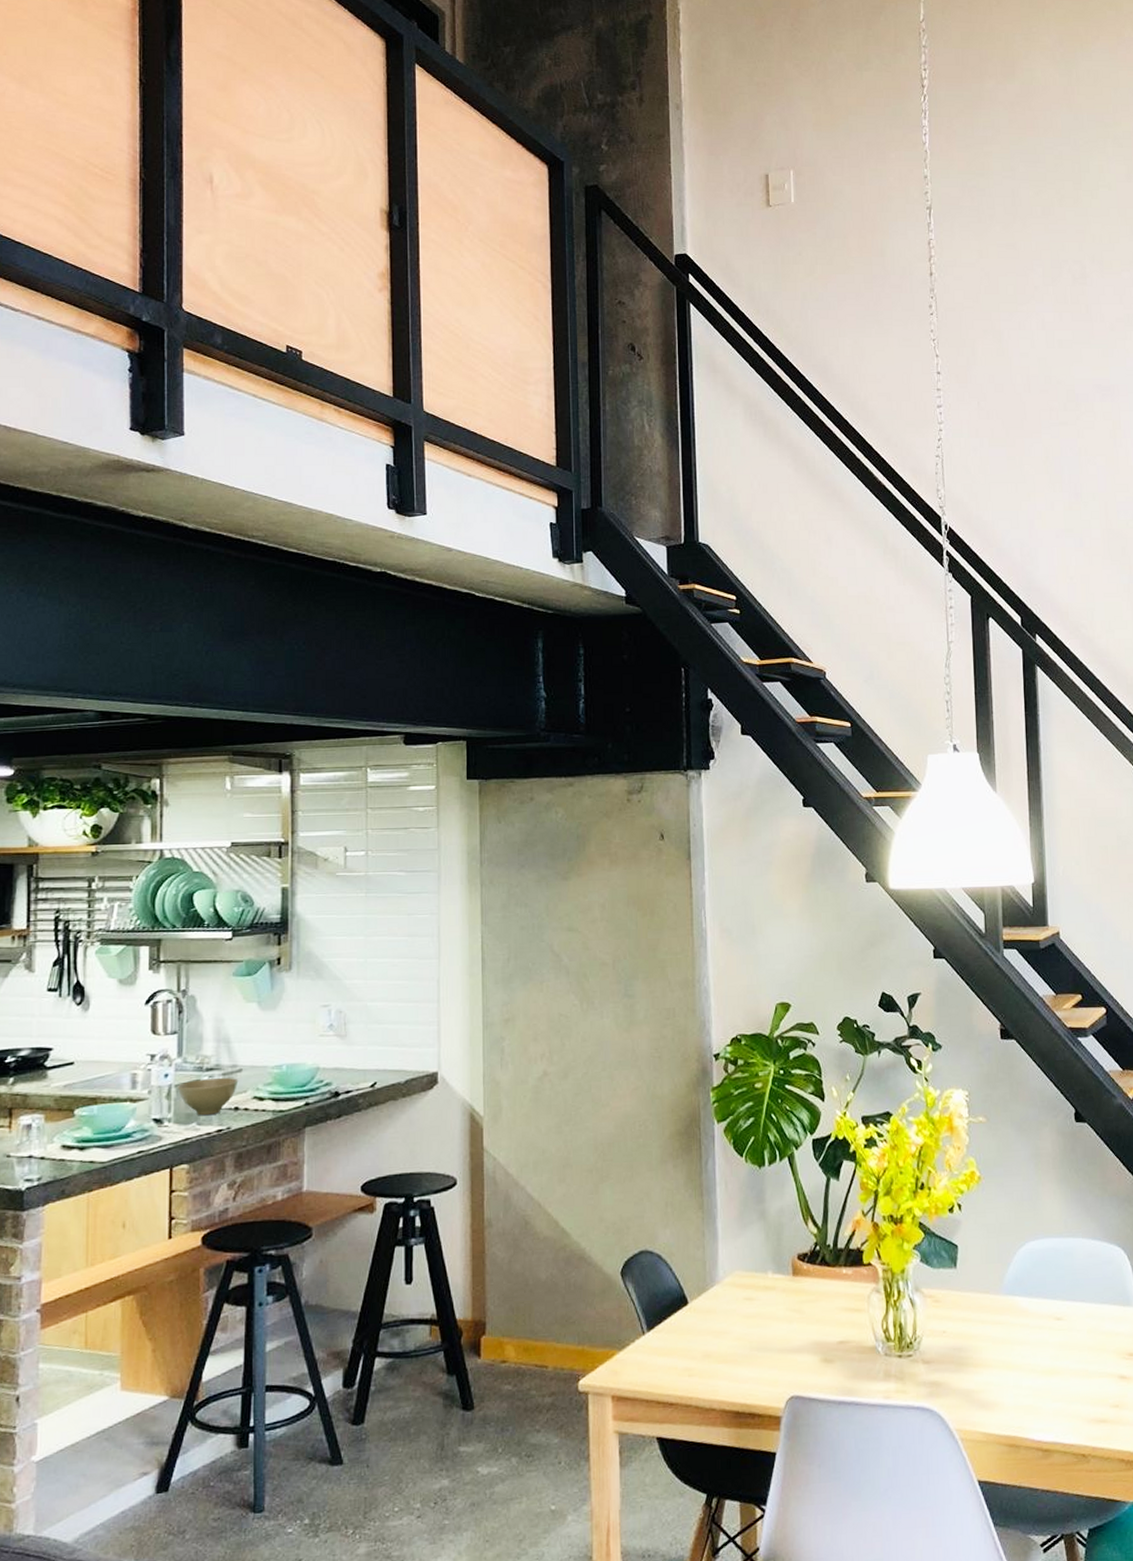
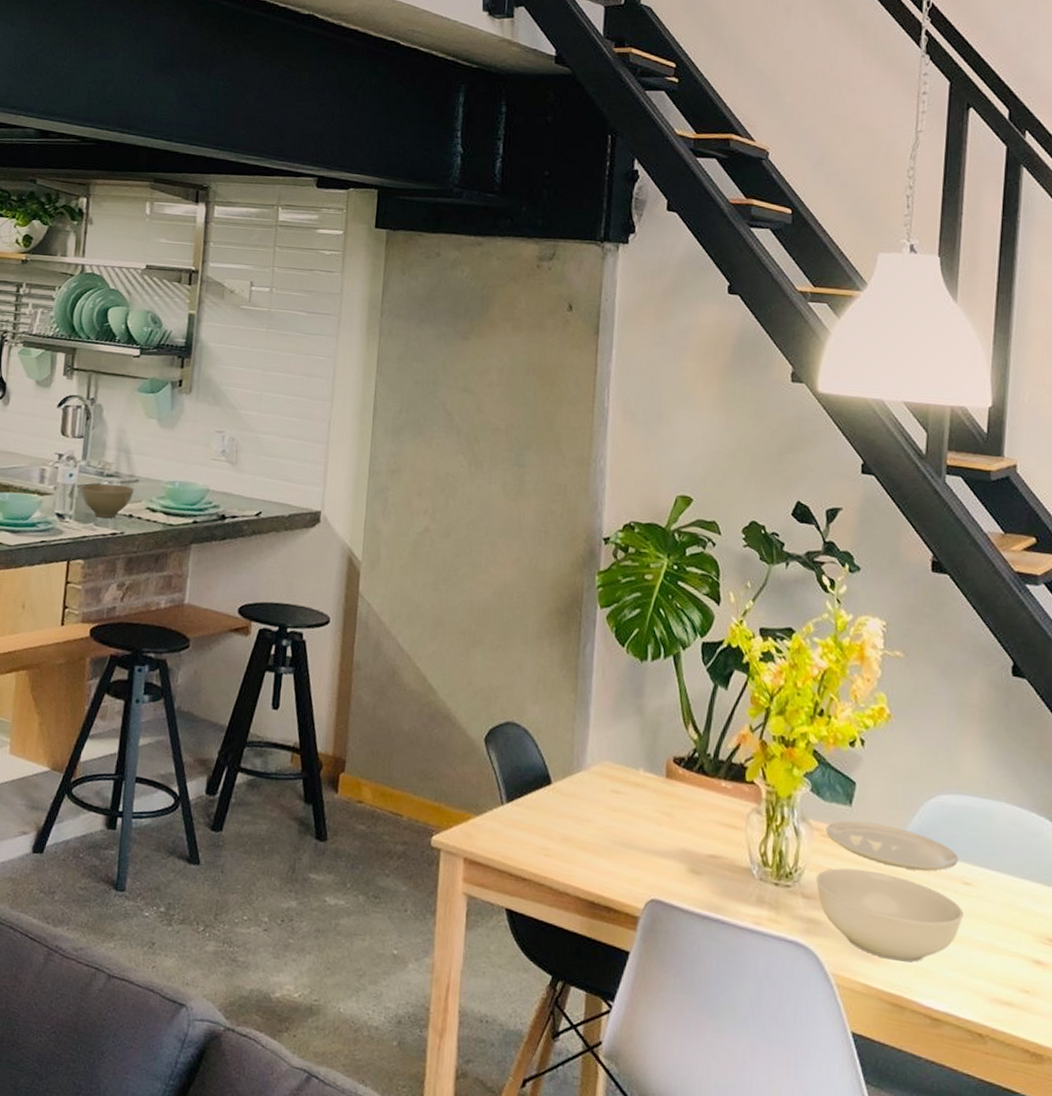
bowl: none [933,1324,1059,1404] -> present [815,868,964,962]
plate: none [937,1279,1050,1317] -> present [826,820,958,871]

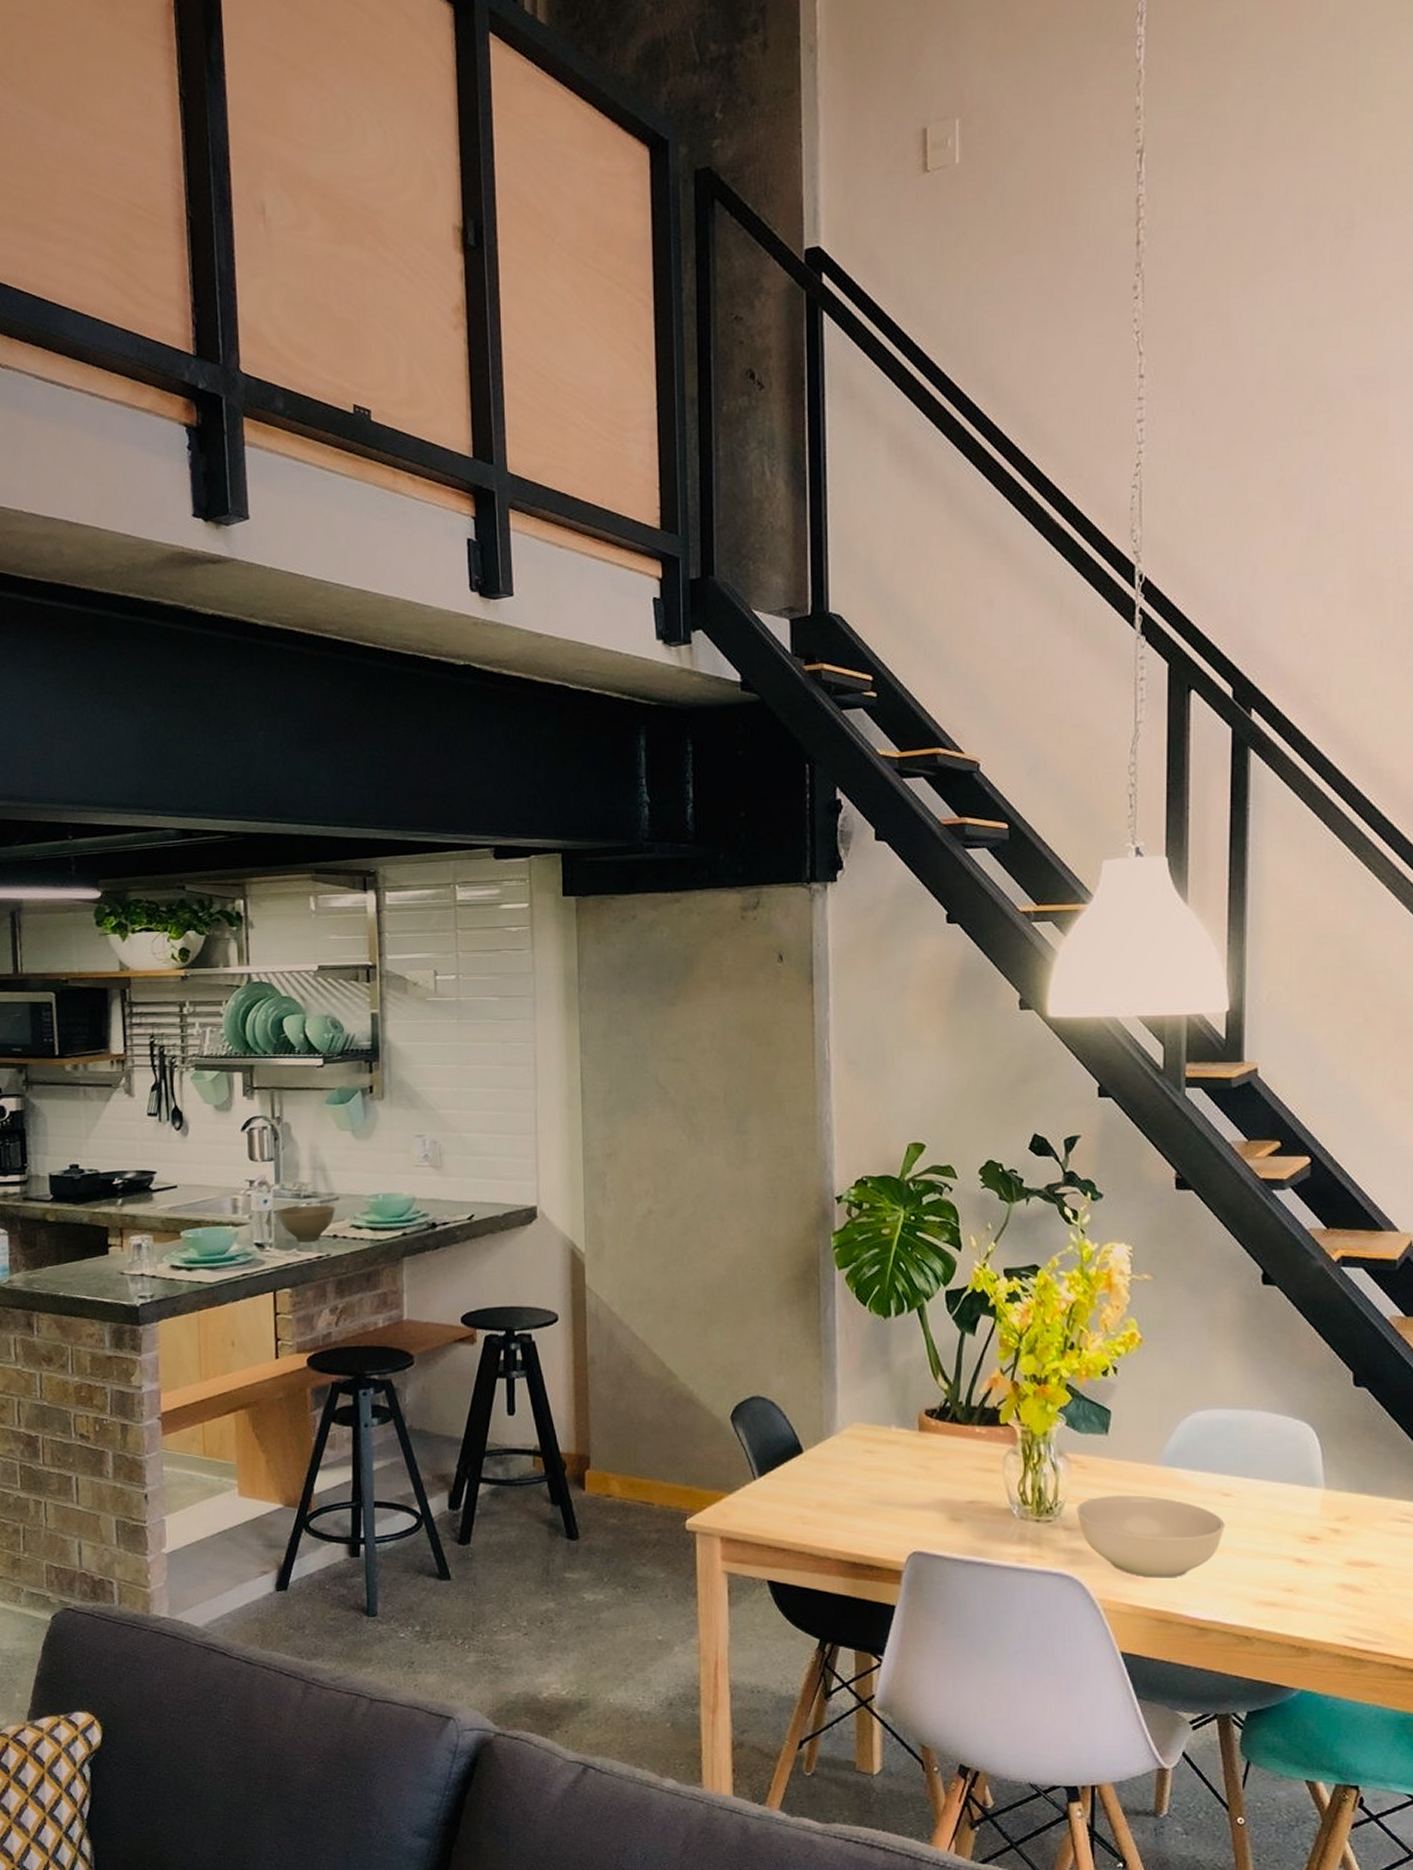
plate: present [826,820,958,871] -> none [1083,1448,1217,1488]

